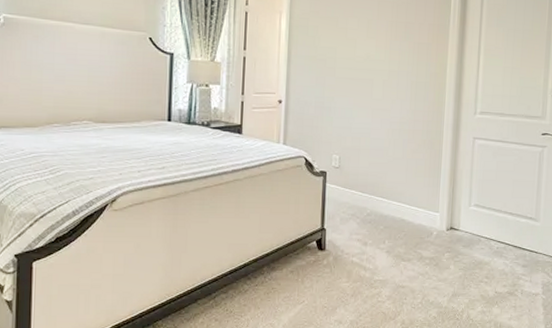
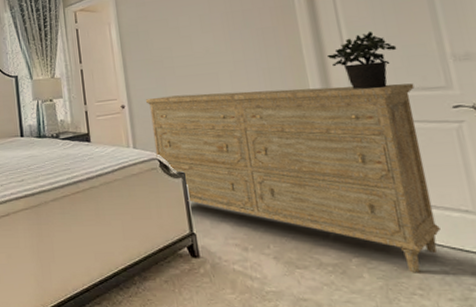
dresser: none [302,96,521,265] -> present [145,83,441,273]
potted plant: none [464,60,516,112] -> present [326,31,397,90]

